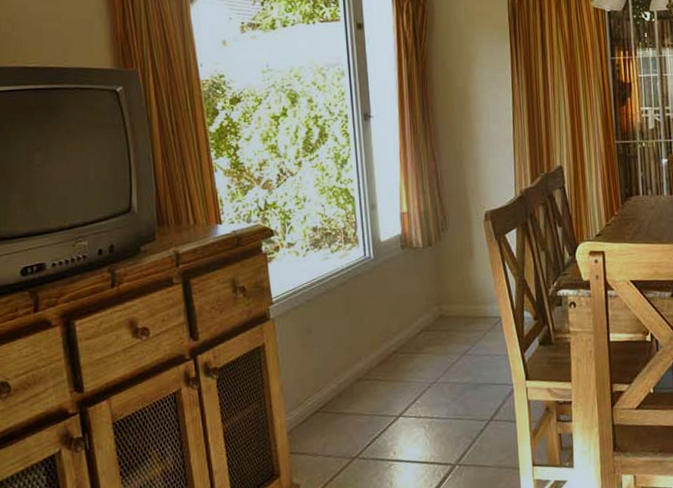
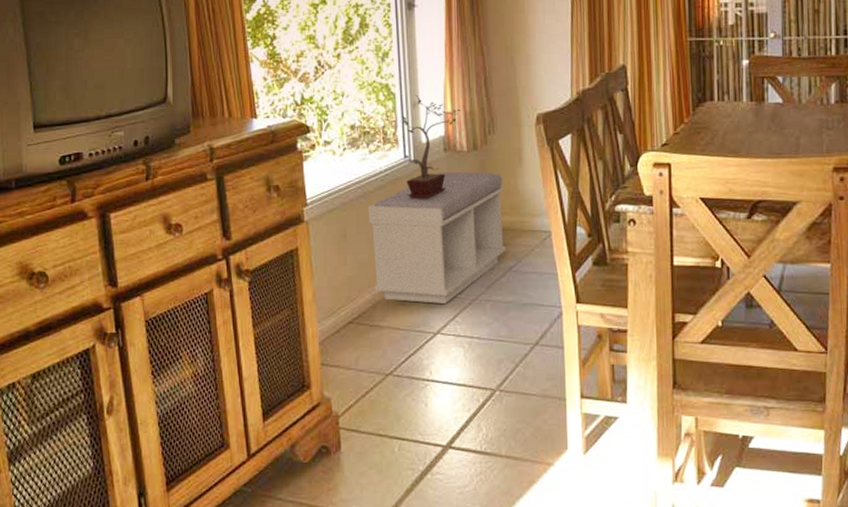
bench: none [331,266,462,389] -> present [368,171,507,304]
potted plant: none [361,197,416,294] -> present [402,94,461,199]

